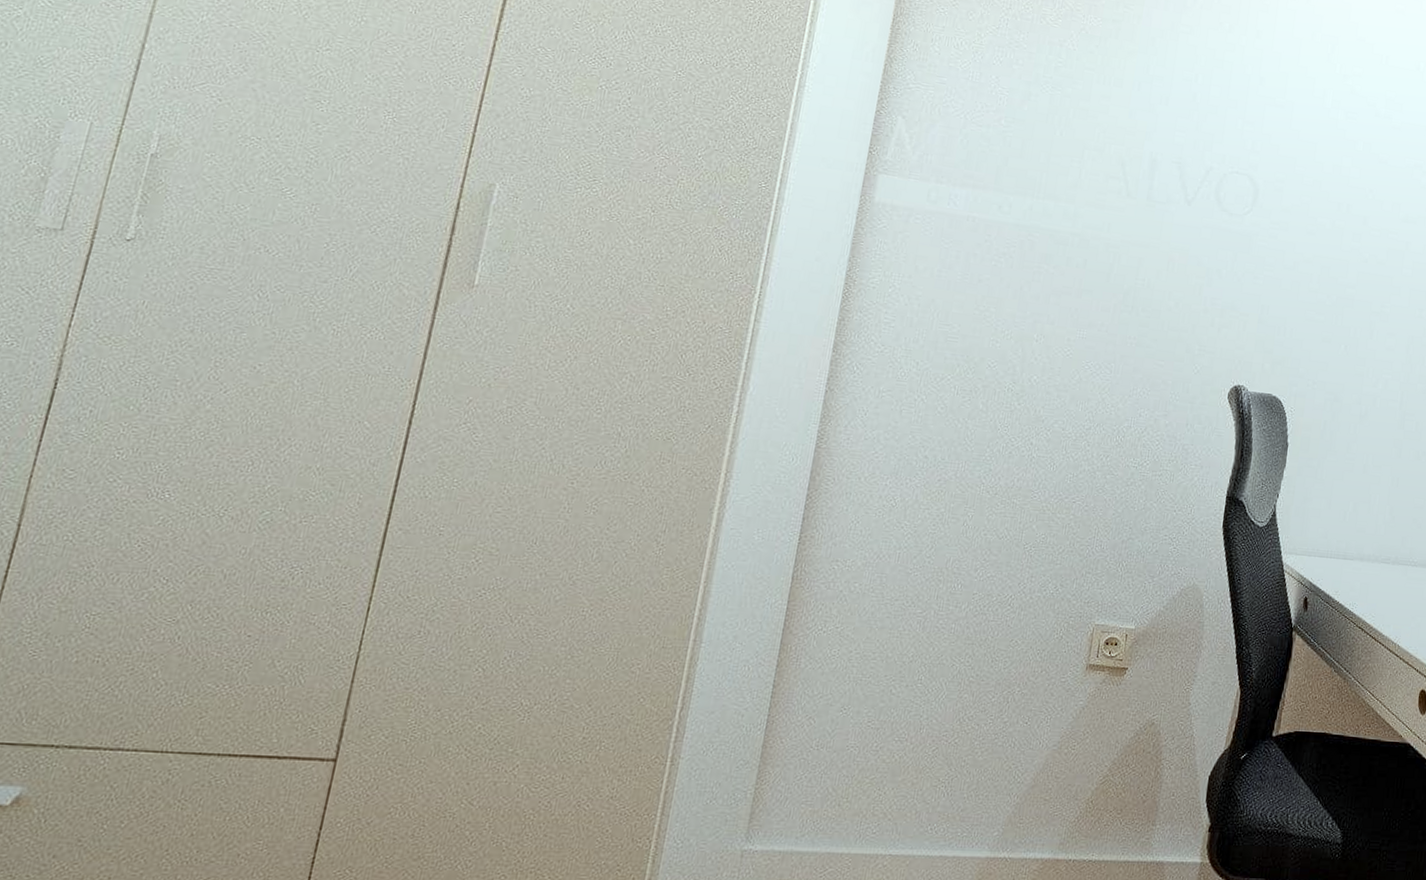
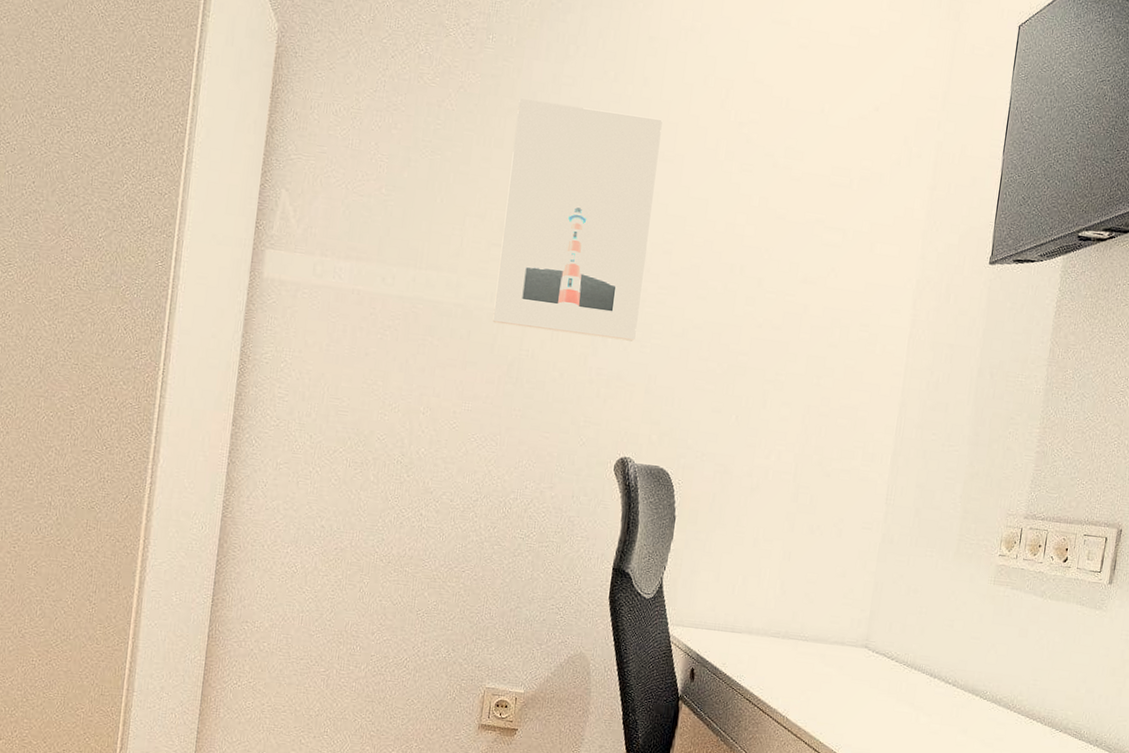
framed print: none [1109,43,1274,273] -> present [492,98,663,341]

